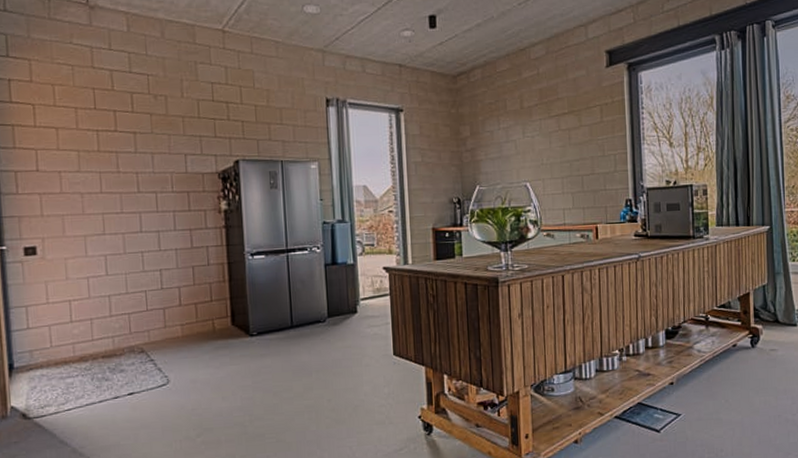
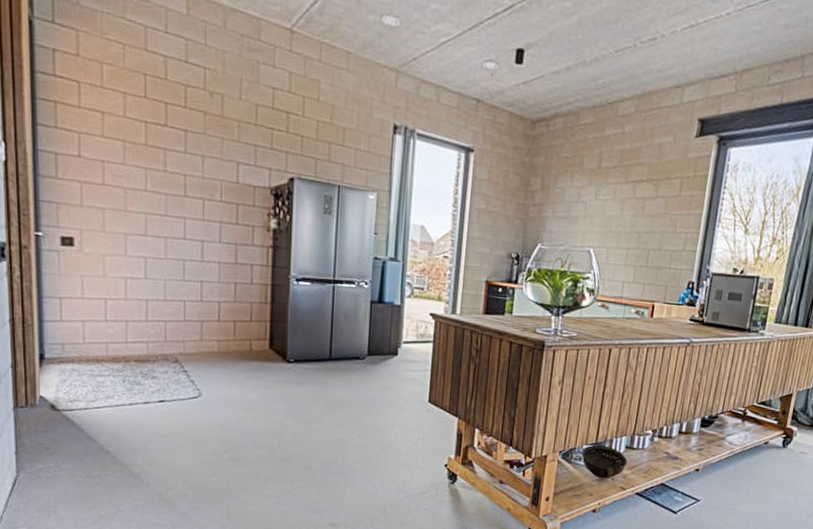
colander: none [553,371,600,407] -> present [581,444,627,479]

